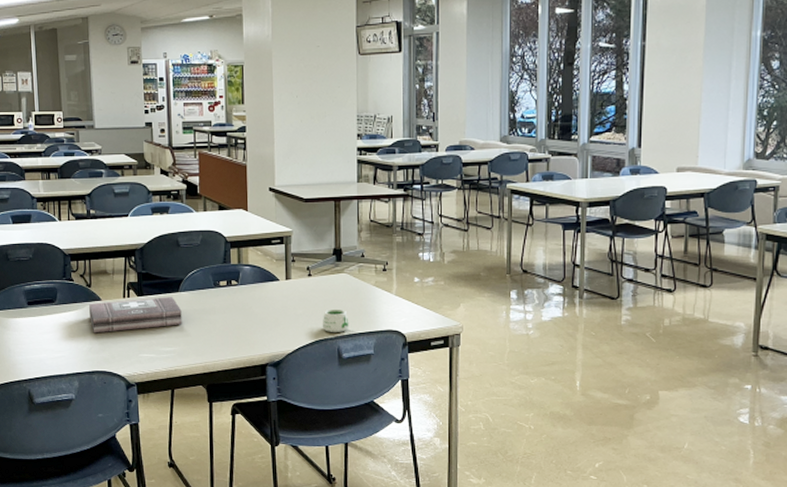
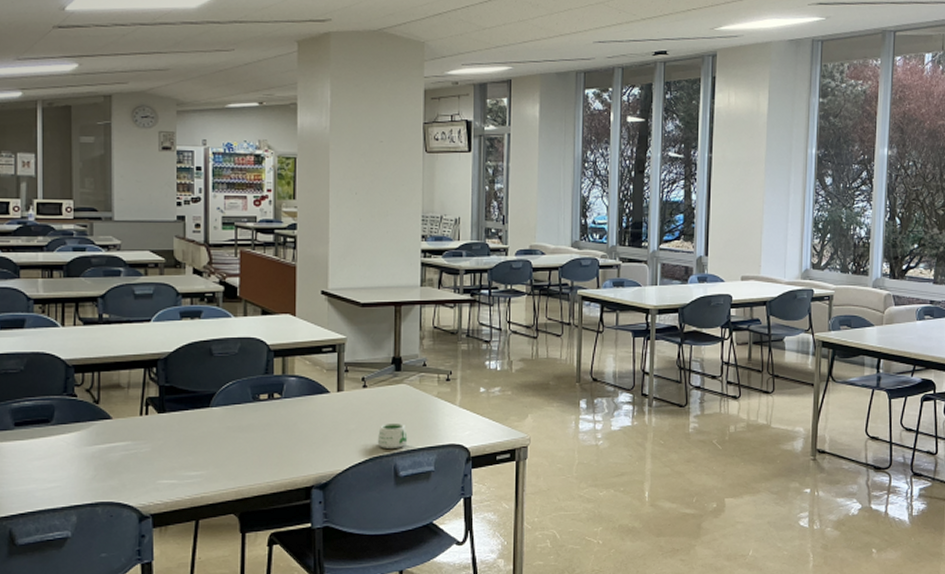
first aid kit: present [89,296,182,333] -> none [96,412,212,458]

